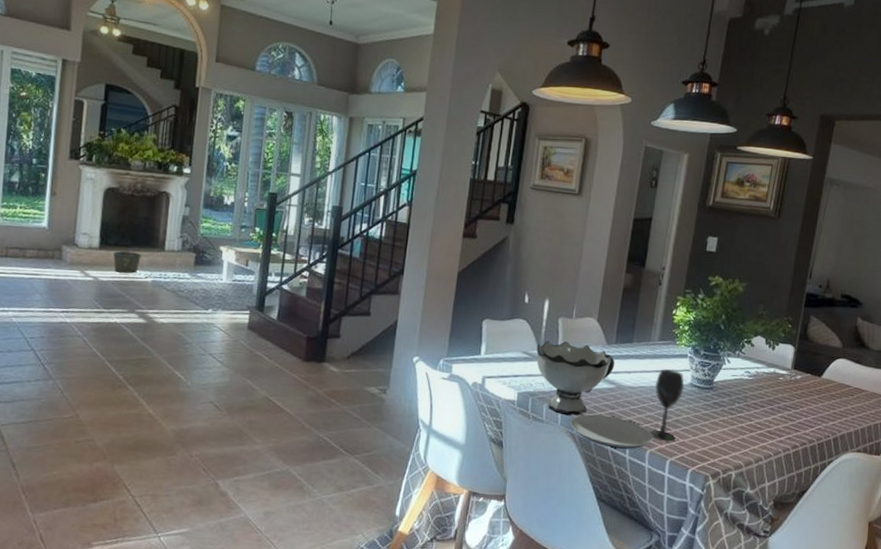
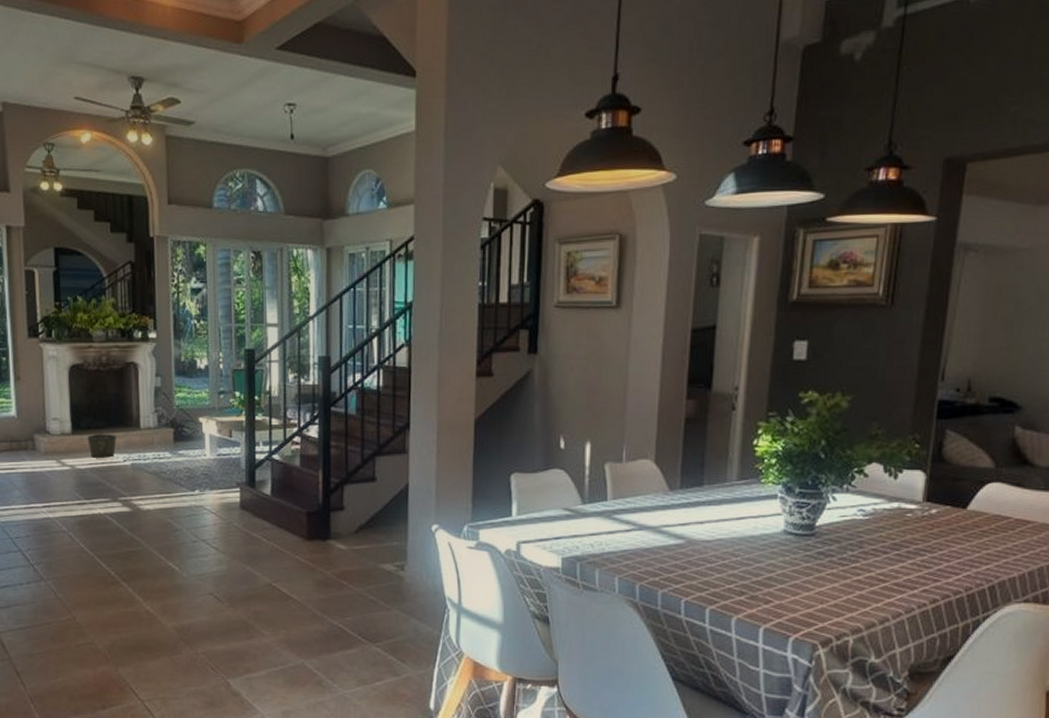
bowl: present [536,341,615,416] -> none [580,491,682,581]
plate: present [570,414,653,449] -> none [631,578,739,617]
wine glass: present [650,368,685,441] -> none [735,514,776,604]

